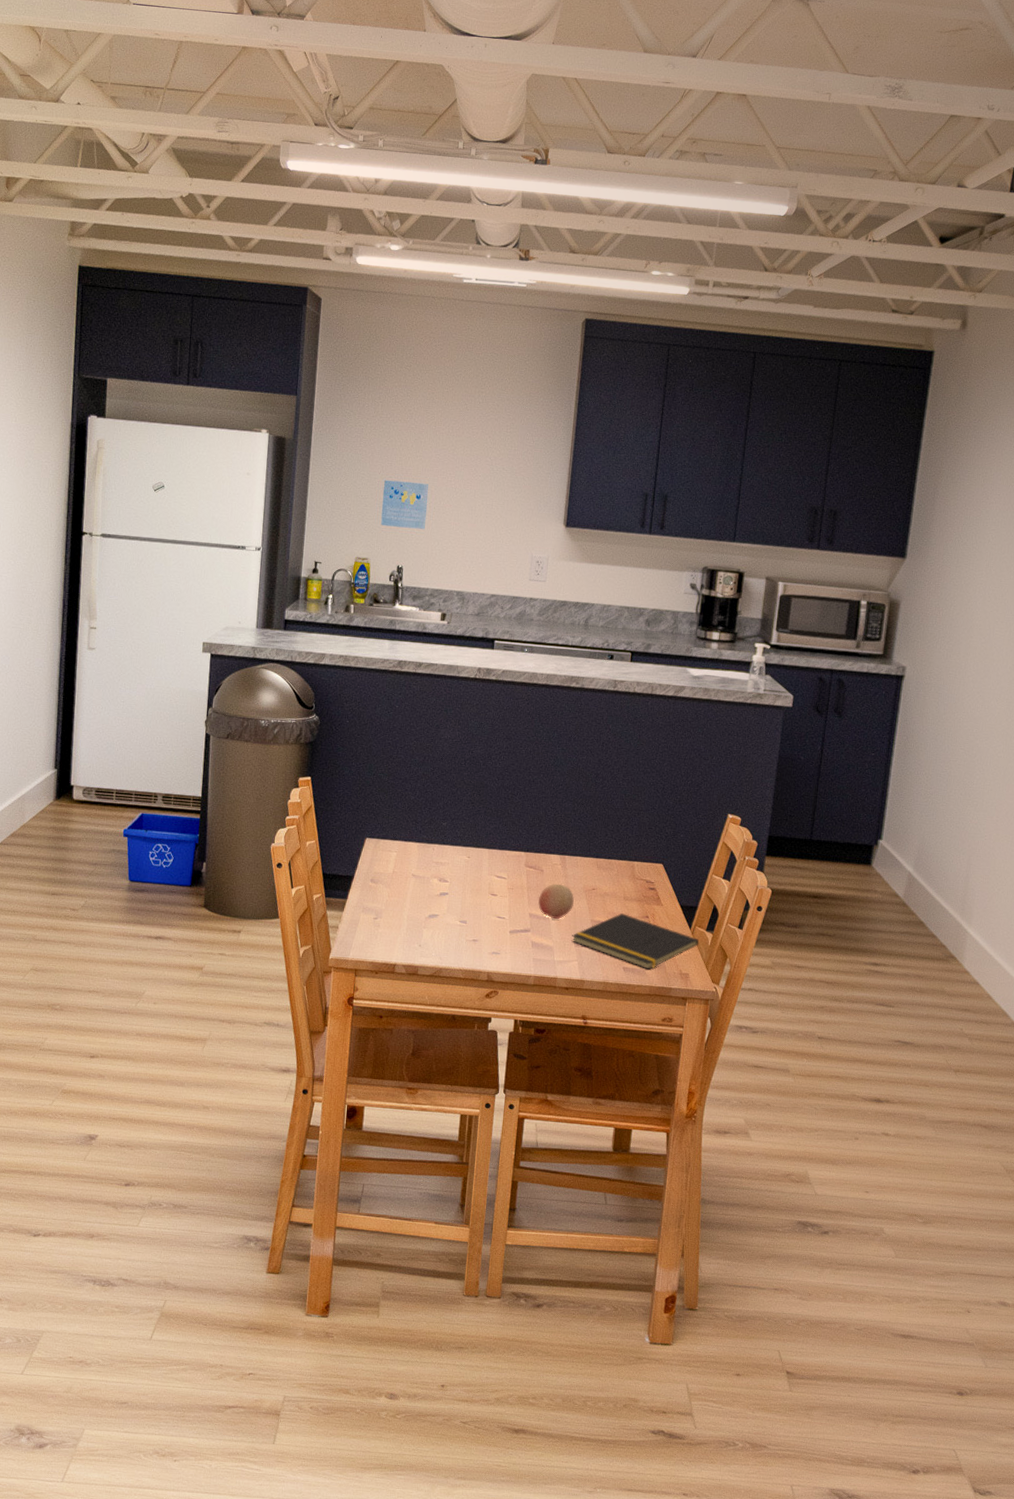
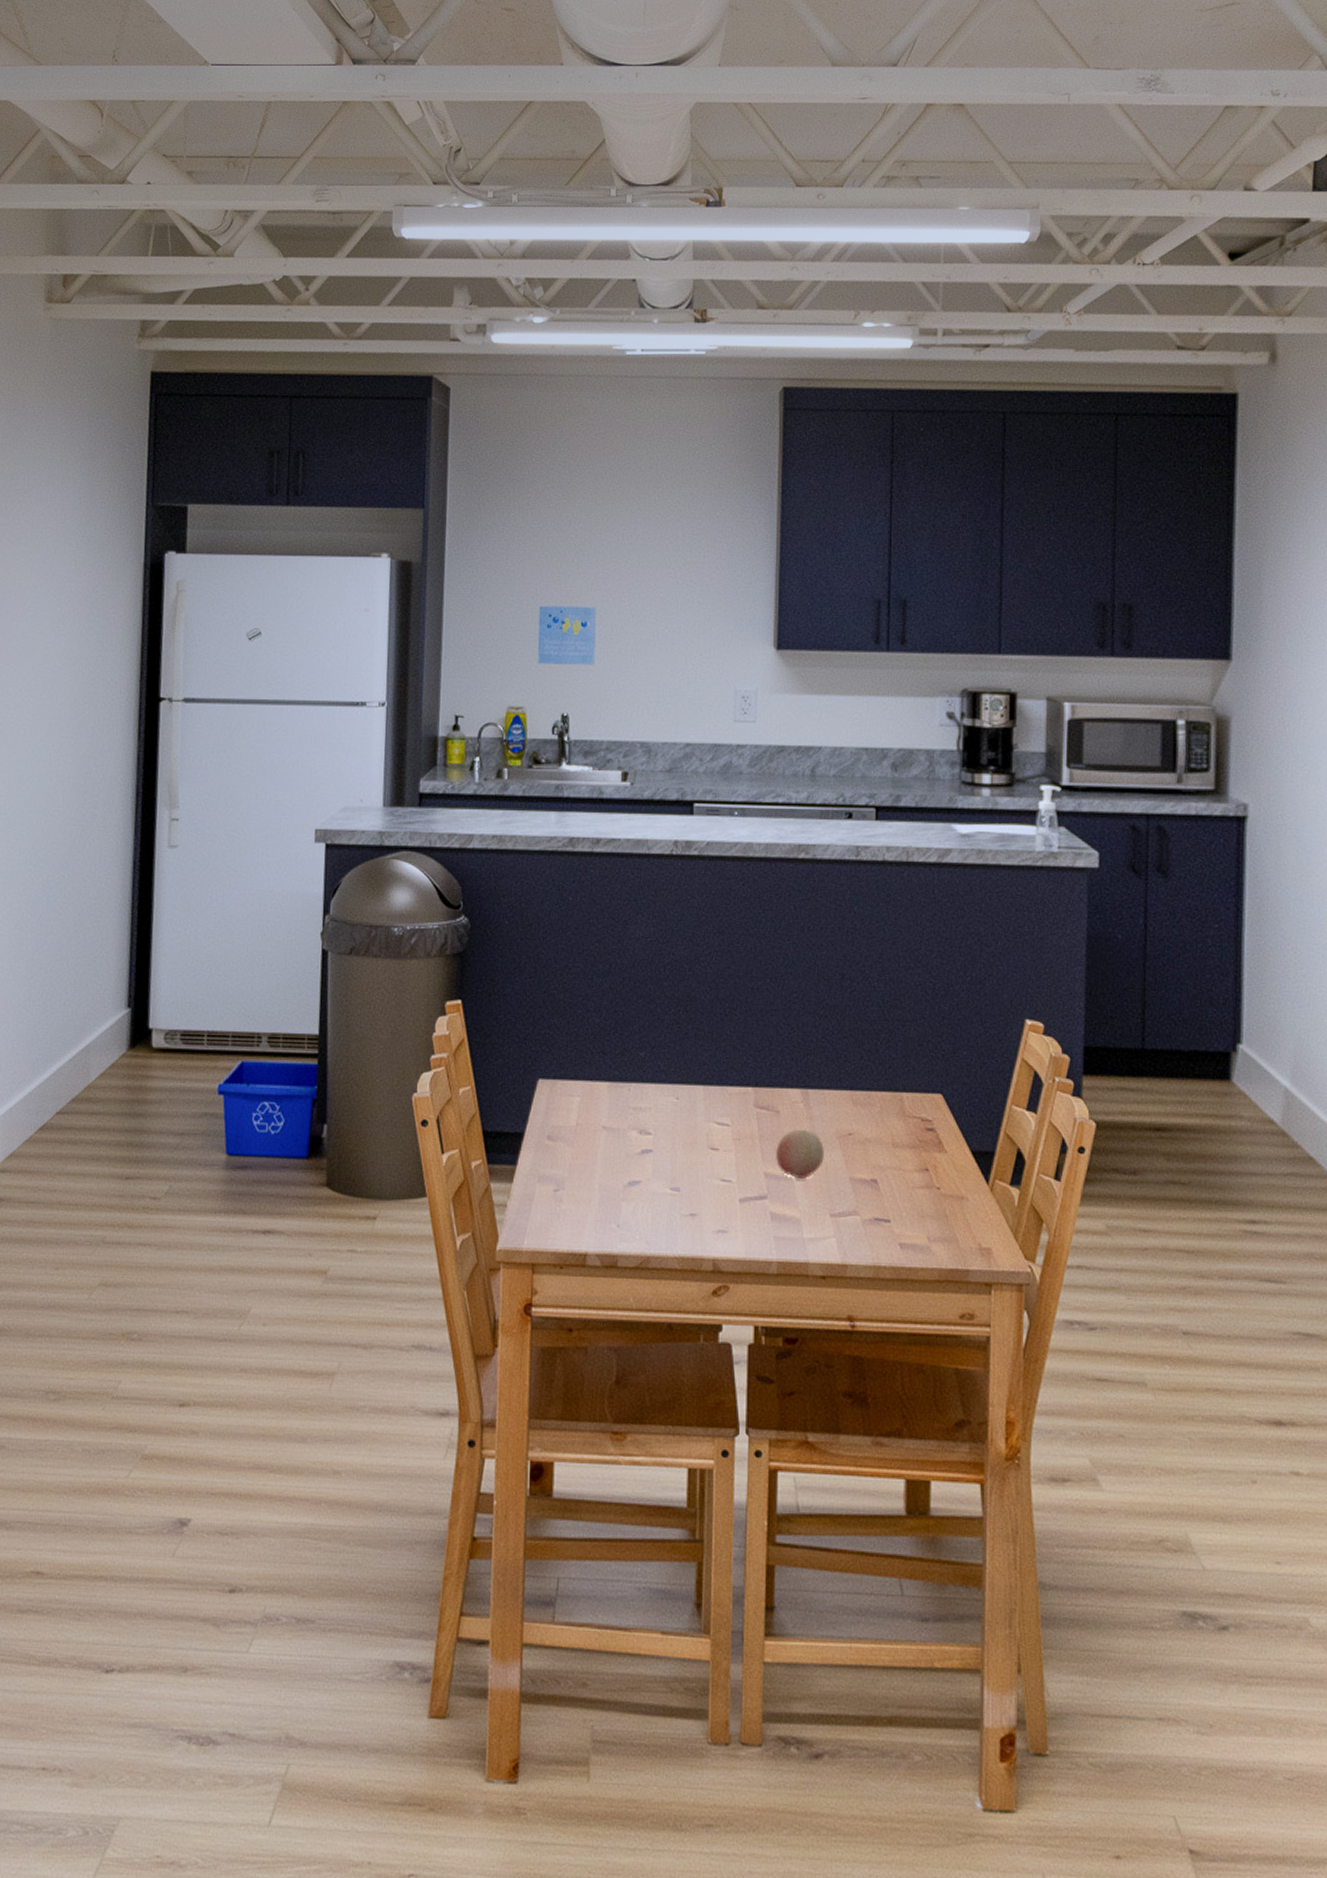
notepad: present [571,913,700,970] -> none [825,1166,1002,1245]

